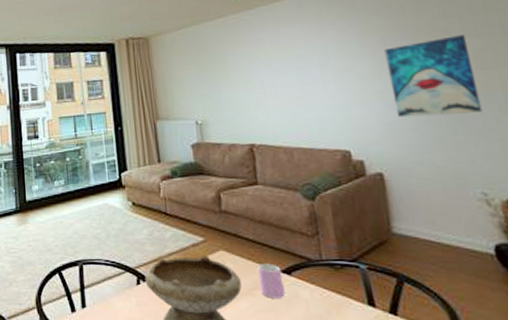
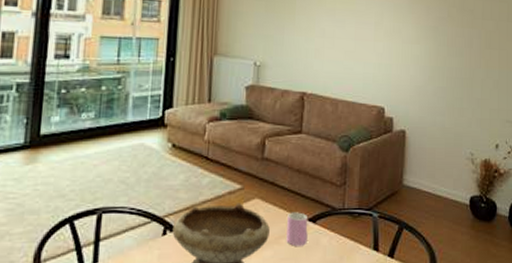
wall art: present [384,35,483,118] -> none [425,16,484,85]

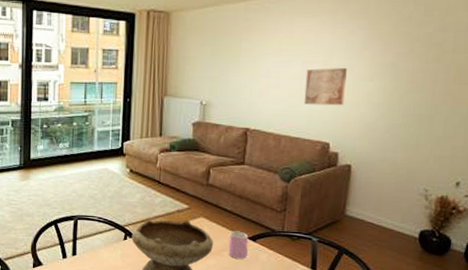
wall art: none [358,29,396,69] -> present [304,68,347,106]

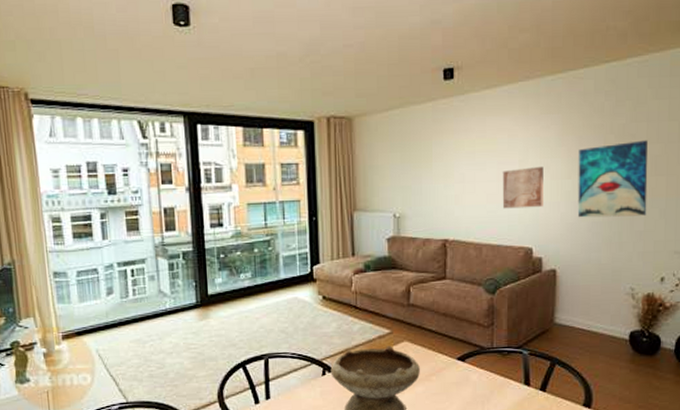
cup: present [228,231,248,259] -> none [436,352,457,382]
wall art: none [376,49,454,122] -> present [577,140,648,218]

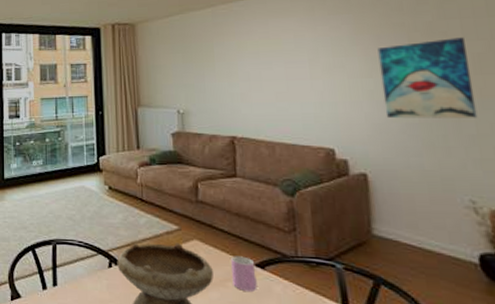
cup: none [436,352,457,382] -> present [231,256,257,292]
wall art: present [502,167,544,209] -> none [291,66,342,107]

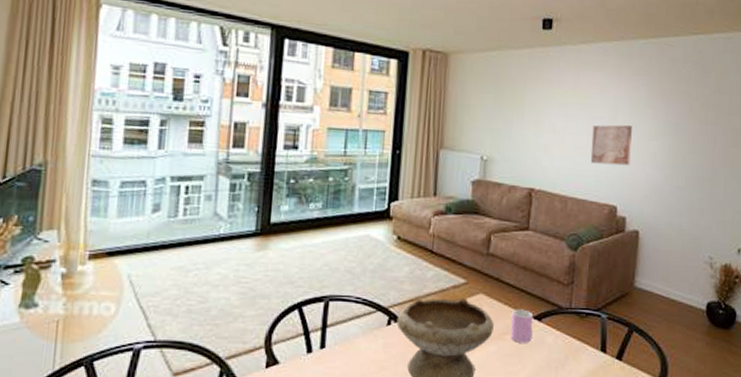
wall art: none [291,66,342,107] -> present [590,124,632,166]
wall art: present [377,37,478,119] -> none [662,111,729,185]

